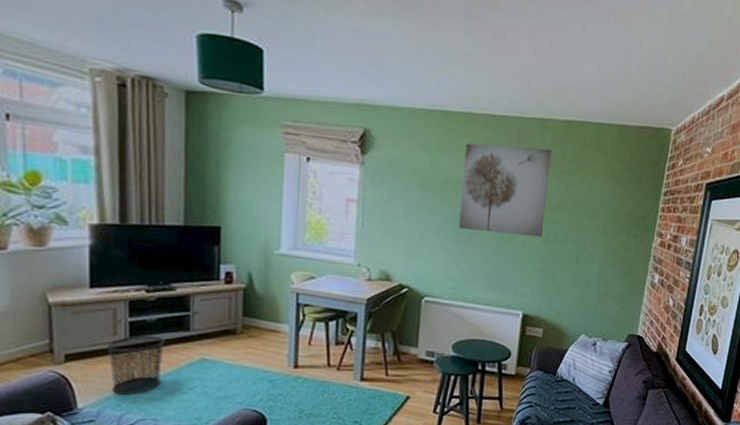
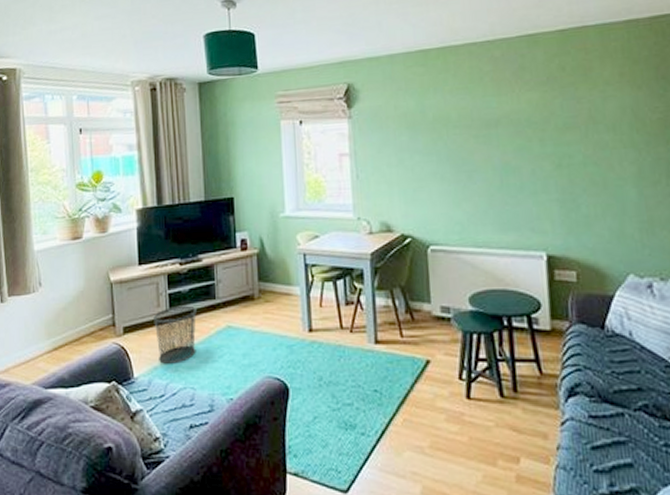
wall art: present [459,143,552,238] -> none [450,64,554,167]

